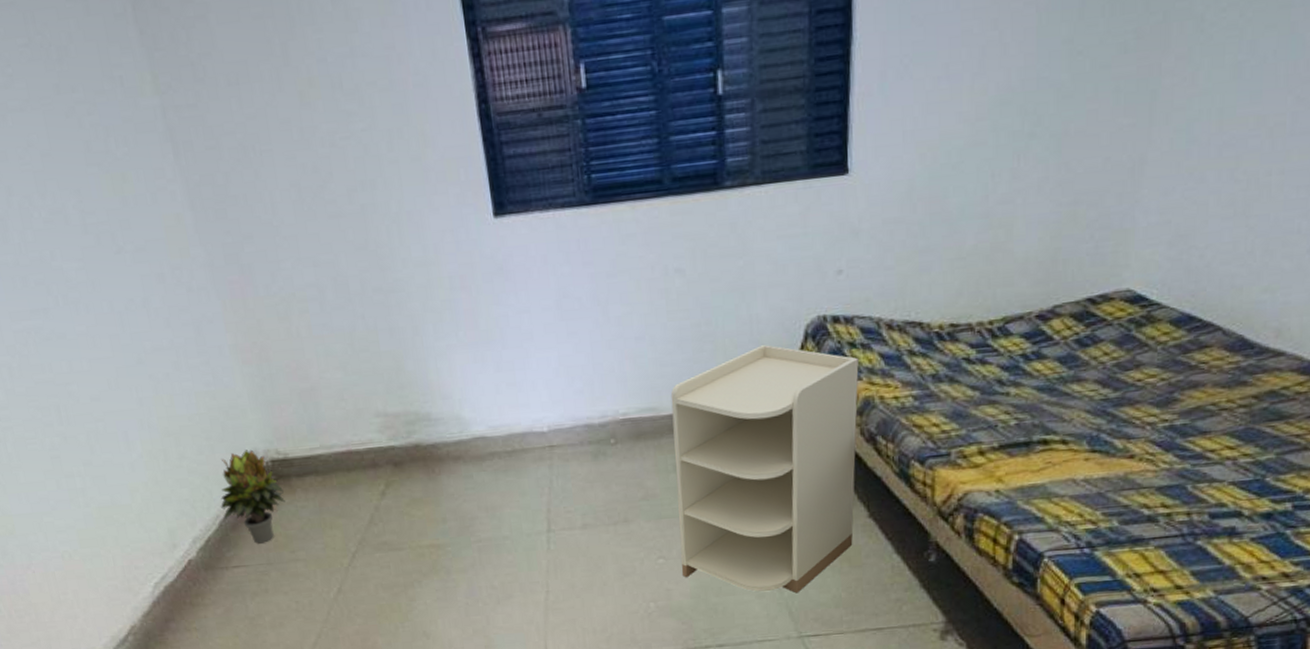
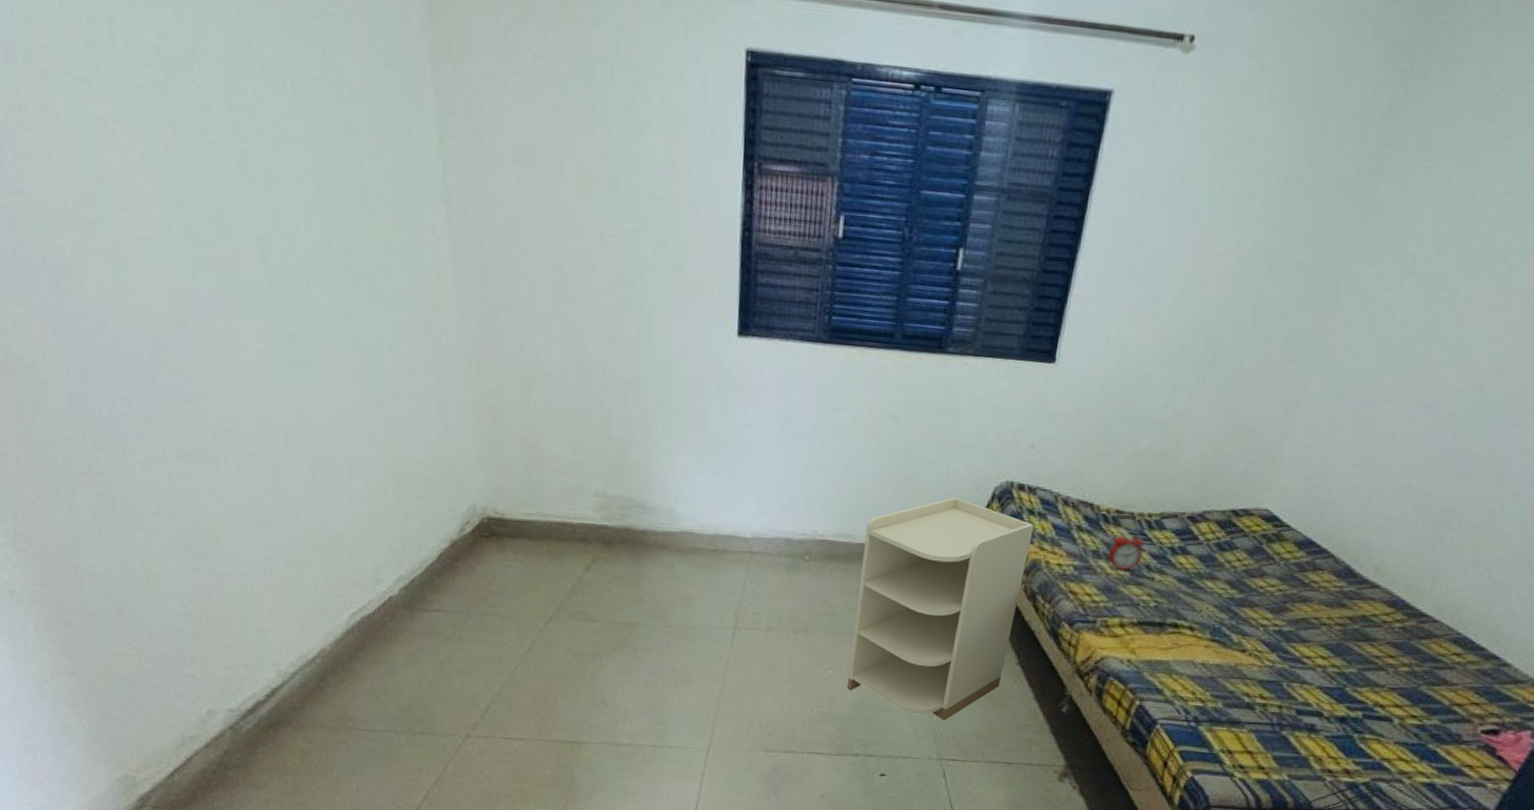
potted plant: present [220,449,285,544] -> none [431,503,494,593]
alarm clock: none [950,344,991,392] -> present [1108,531,1144,571]

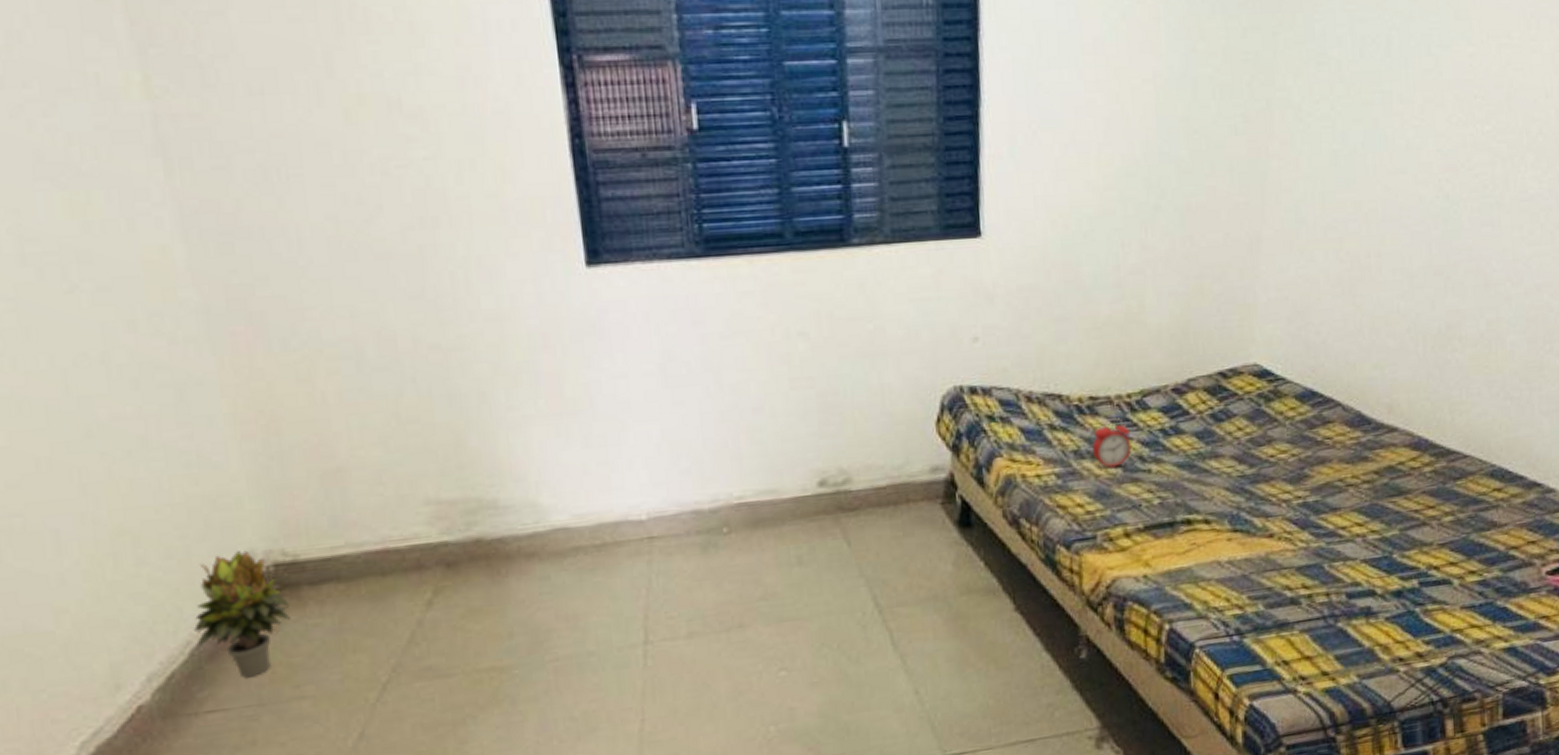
potted plant: none [431,503,494,593] -> present [194,550,290,678]
nightstand: present [847,497,1034,721] -> none [793,417,999,705]

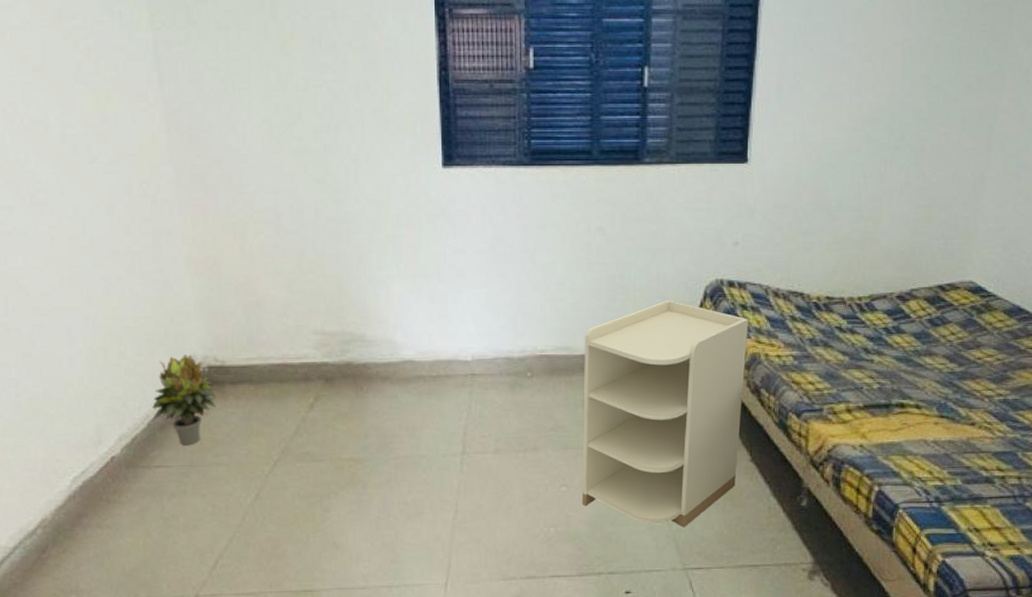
nightstand: none [793,417,999,705] -> present [582,300,748,528]
alarm clock: present [1091,418,1132,469] -> none [825,316,859,356]

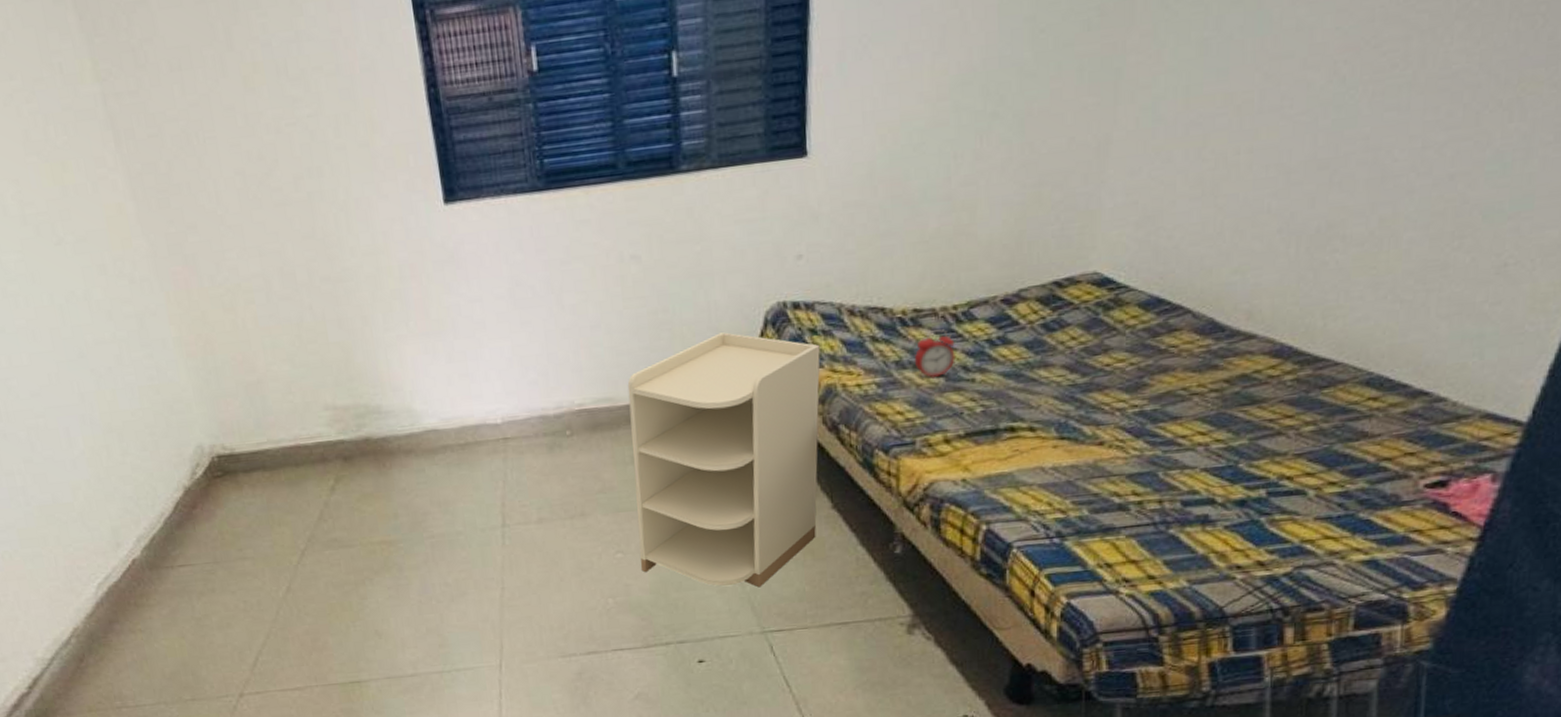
potted plant: present [152,355,216,446] -> none [165,445,232,542]
alarm clock: none [825,316,859,356] -> present [914,329,956,378]

